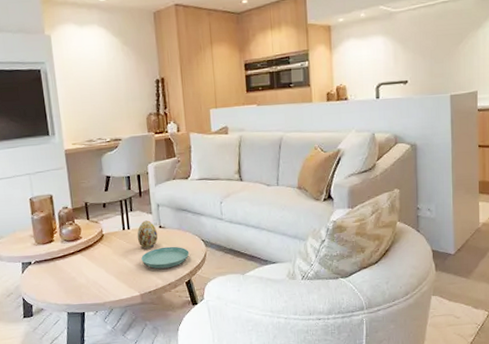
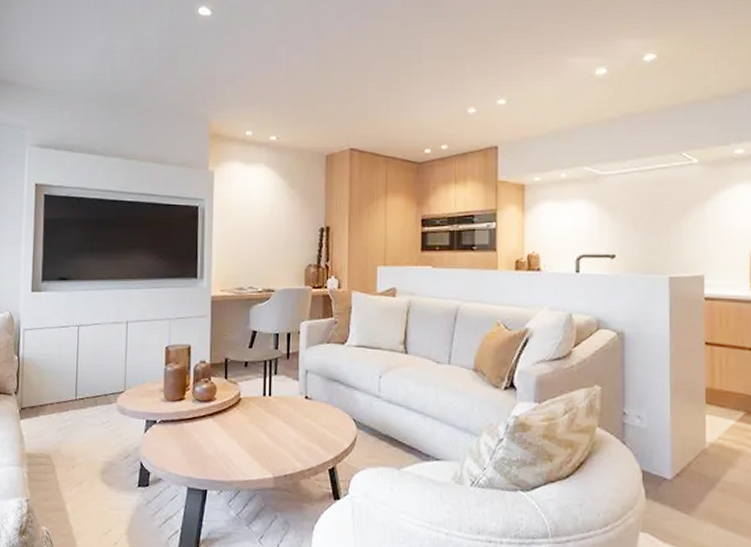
decorative egg: present [137,220,158,249] -> none [278,387,302,423]
saucer: present [141,246,190,269] -> none [280,422,337,449]

